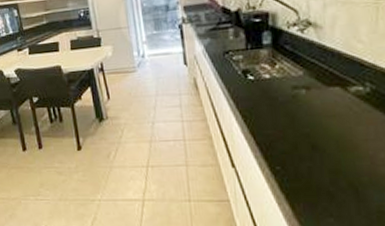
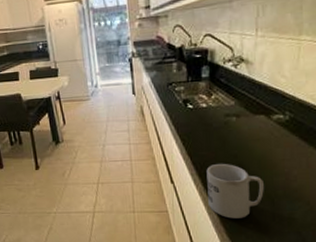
mug: none [273,143,345,211] -> present [206,163,264,219]

